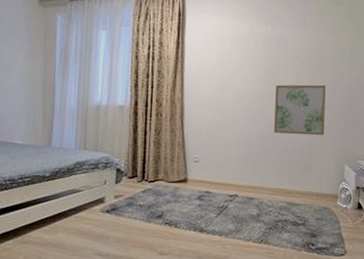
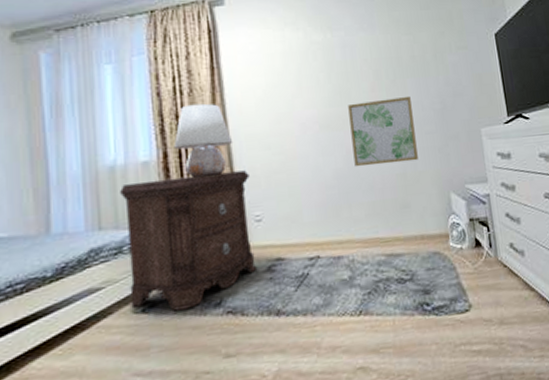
nightstand: none [100,120,195,216] -> present [120,170,256,312]
table lamp: none [143,68,186,123] -> present [173,103,233,178]

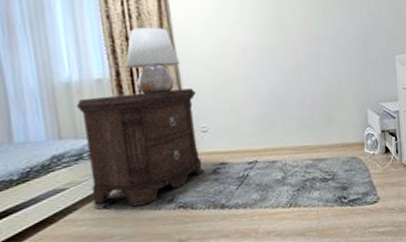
wall art: present [348,96,418,167] -> none [283,25,342,87]

